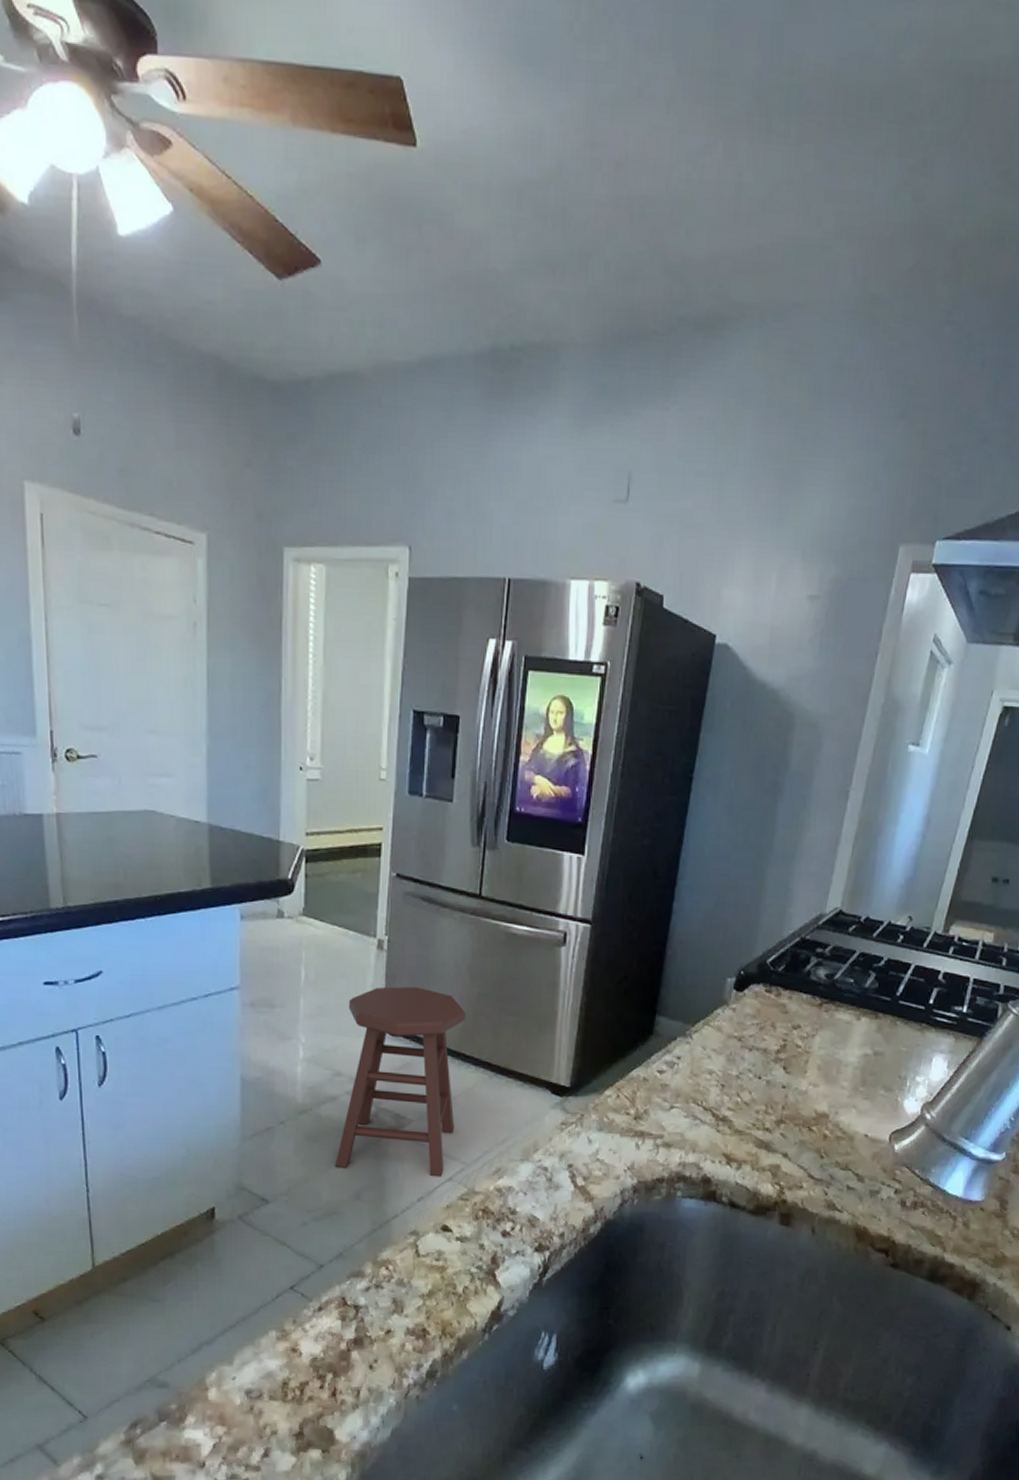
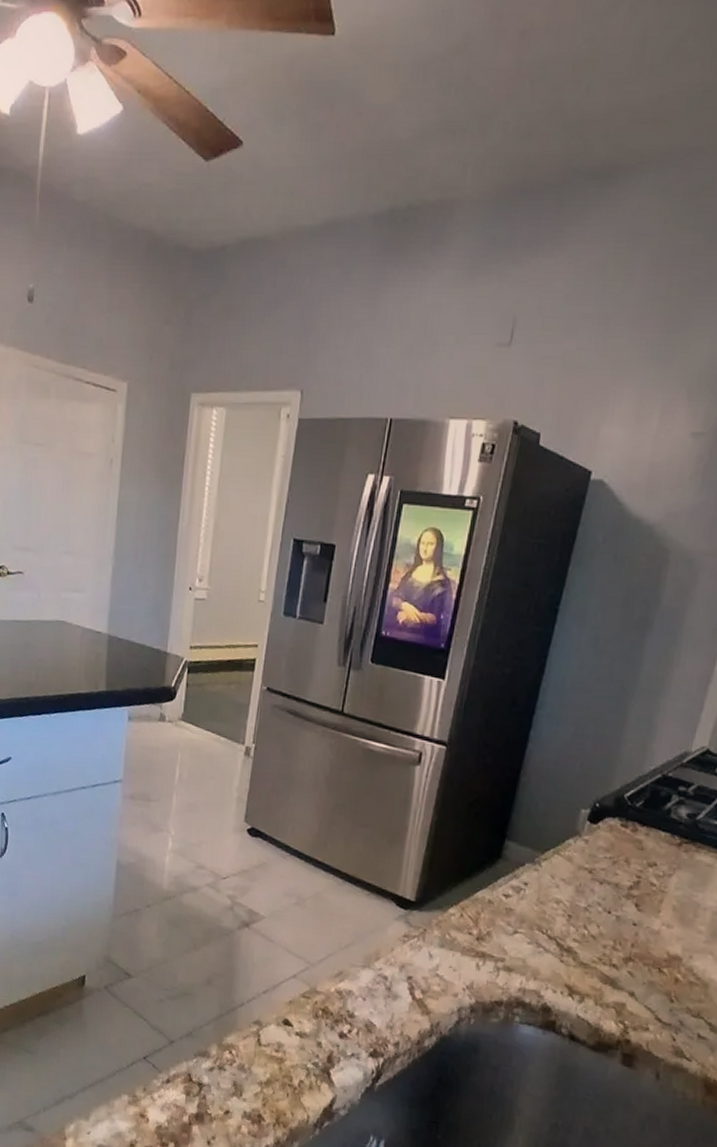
stool: present [335,986,466,1177] -> none [192,790,321,973]

